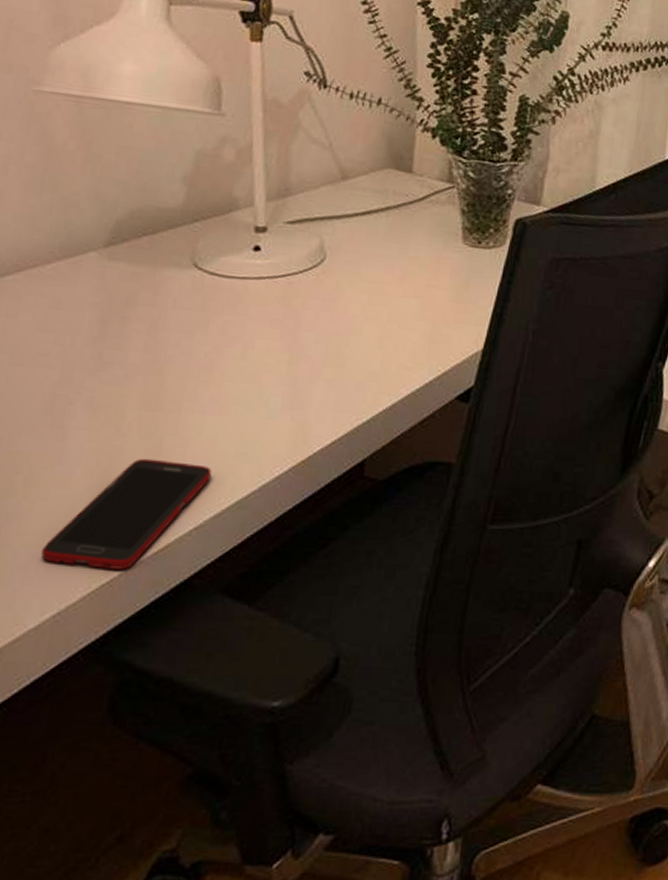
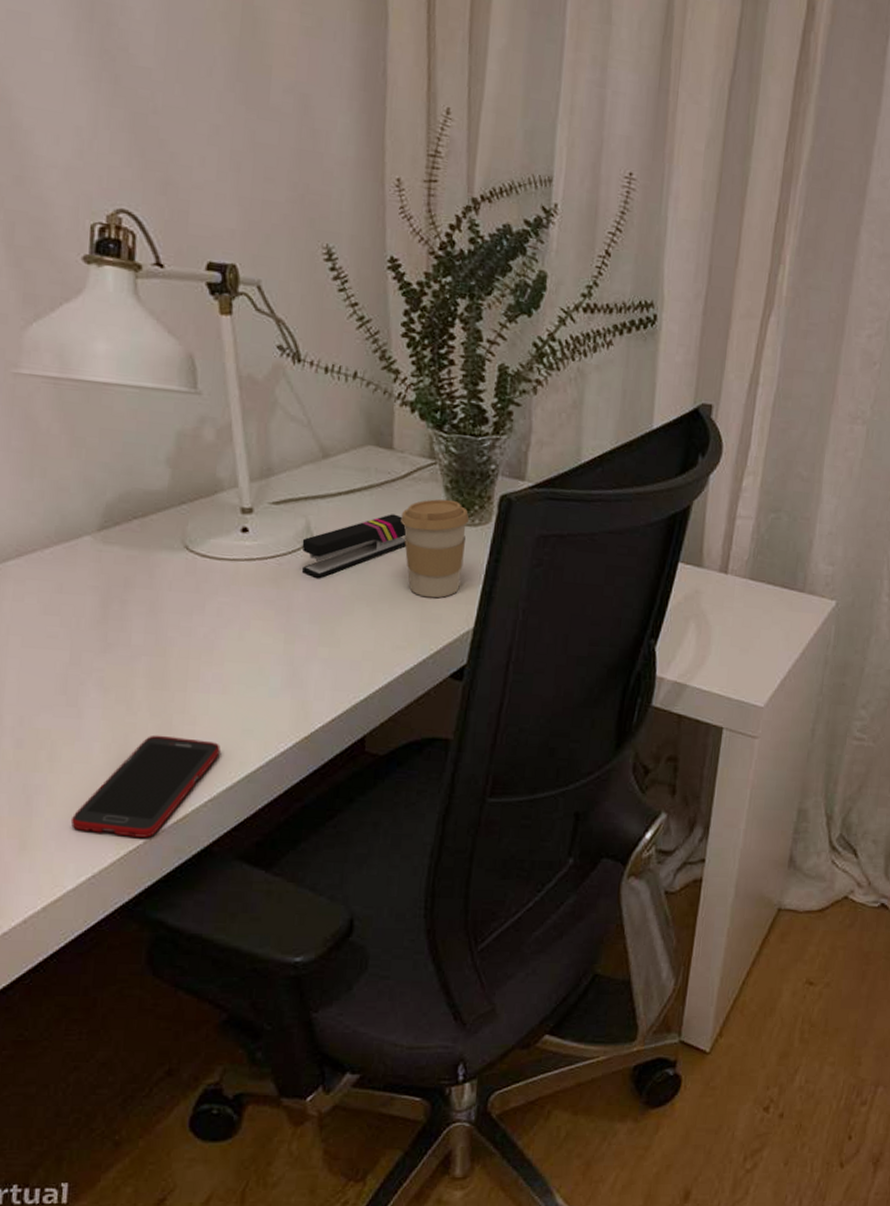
stapler: none [311,235,421,298] -> present [301,514,407,578]
coffee cup: none [415,221,484,319] -> present [401,499,470,598]

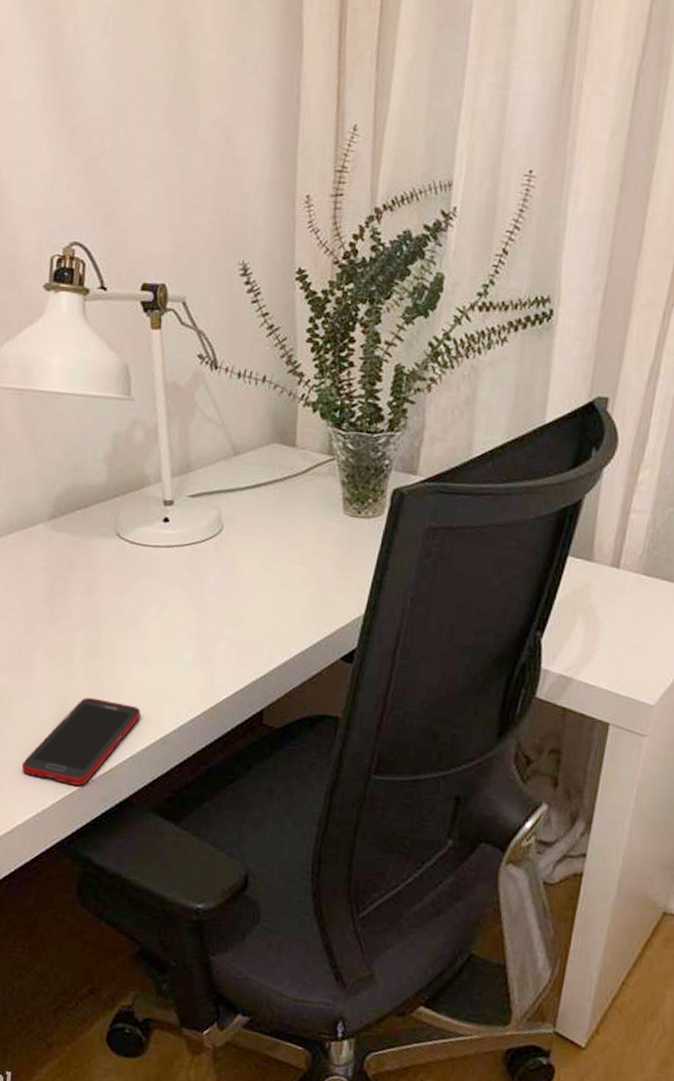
stapler: present [301,514,407,578] -> none [212,506,306,564]
coffee cup: present [401,499,470,598] -> none [301,492,364,585]

